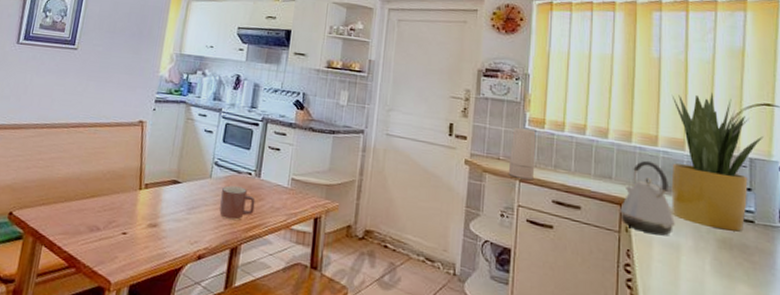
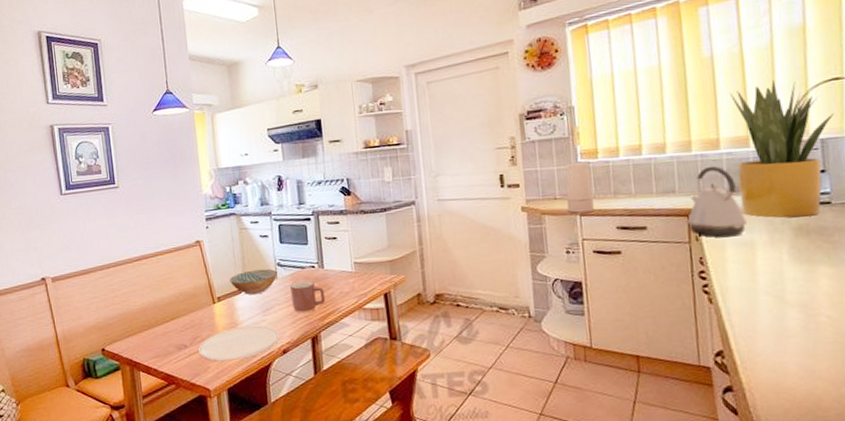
plate: none [110,220,199,257] -> present [199,325,280,362]
bowl: none [162,163,213,190] -> present [230,269,278,295]

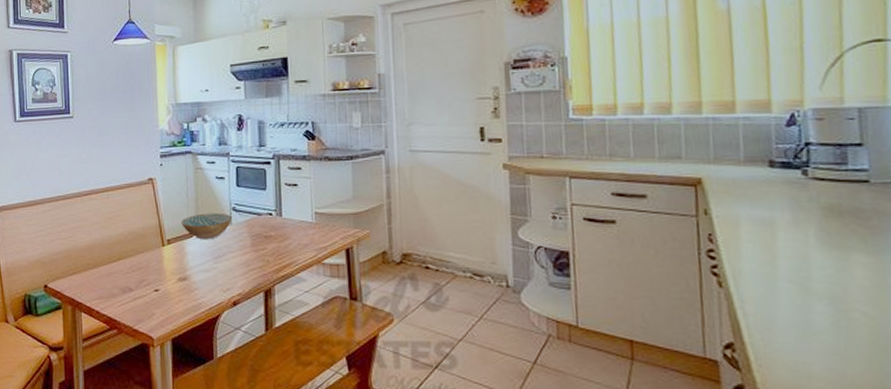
plate: present [199,325,280,362] -> none [144,273,231,308]
mug: present [289,280,326,314] -> none [244,229,282,264]
canister: present [566,162,594,213] -> none [554,119,586,175]
kettle: present [687,165,747,238] -> none [695,131,766,213]
planter: present [730,80,834,218] -> none [750,39,875,196]

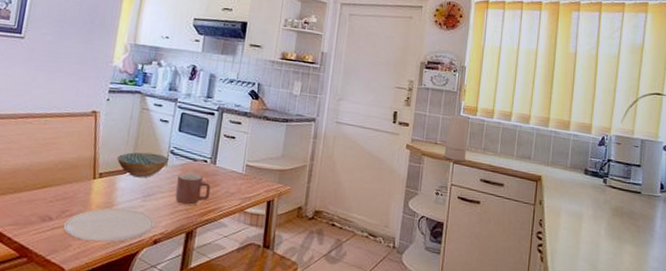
plate: none [144,273,231,308] -> present [64,207,155,243]
mug: none [244,229,282,264] -> present [175,173,211,207]
canister: none [554,119,586,175] -> present [443,115,469,161]

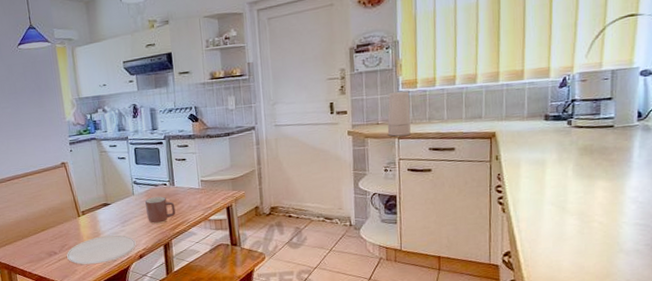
bowl: present [117,152,169,178] -> none [92,186,134,209]

